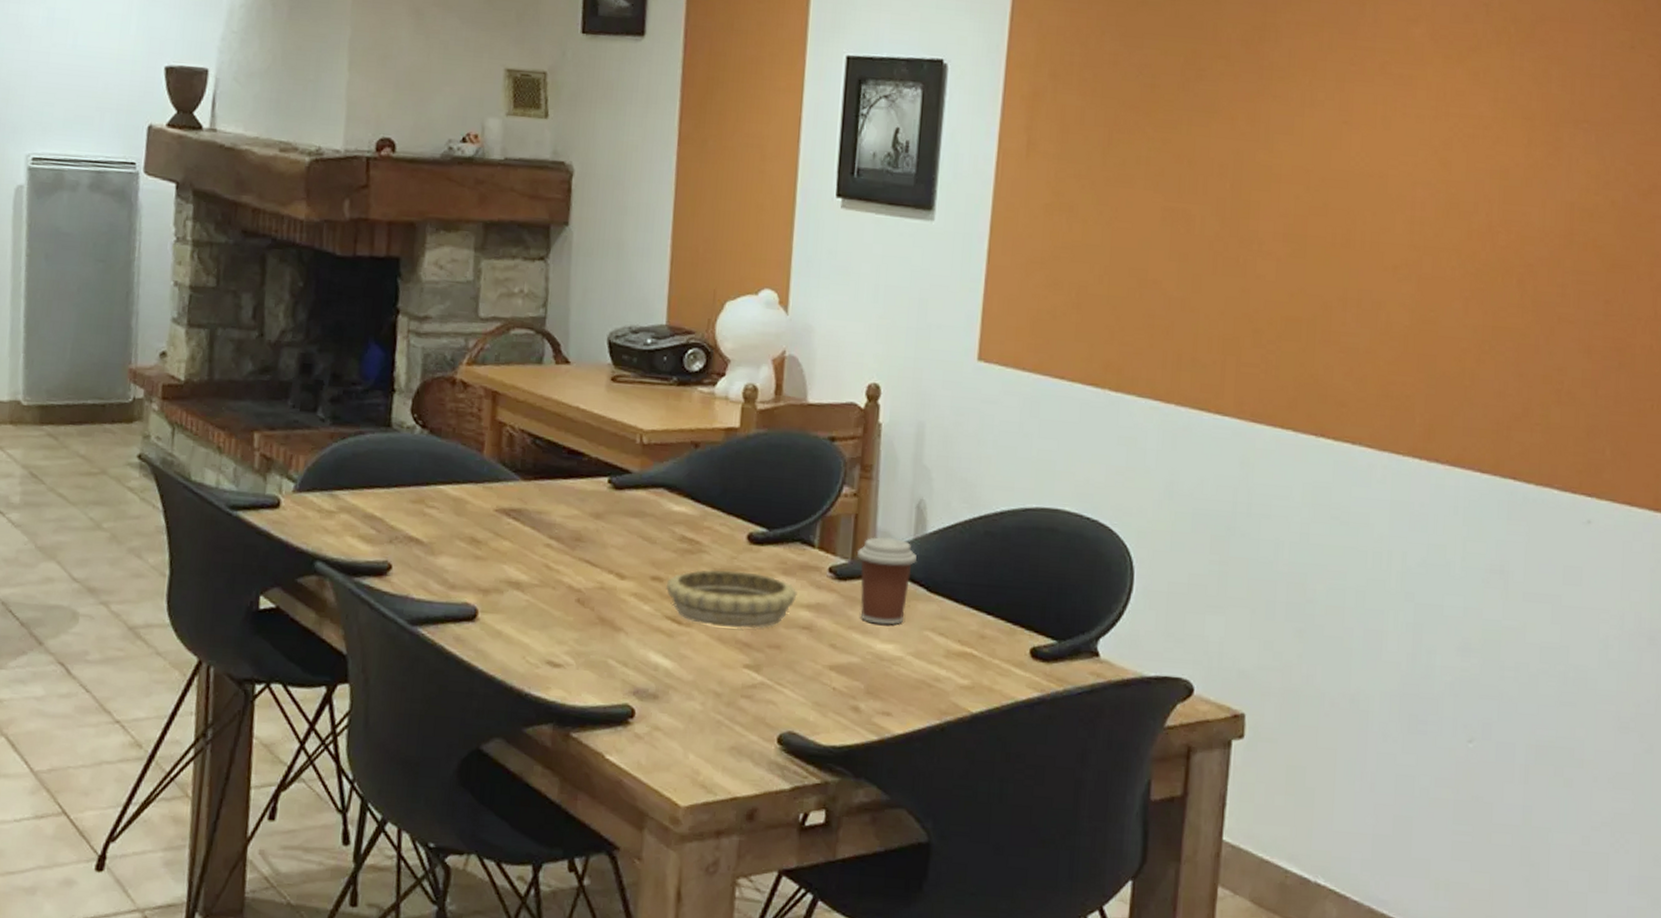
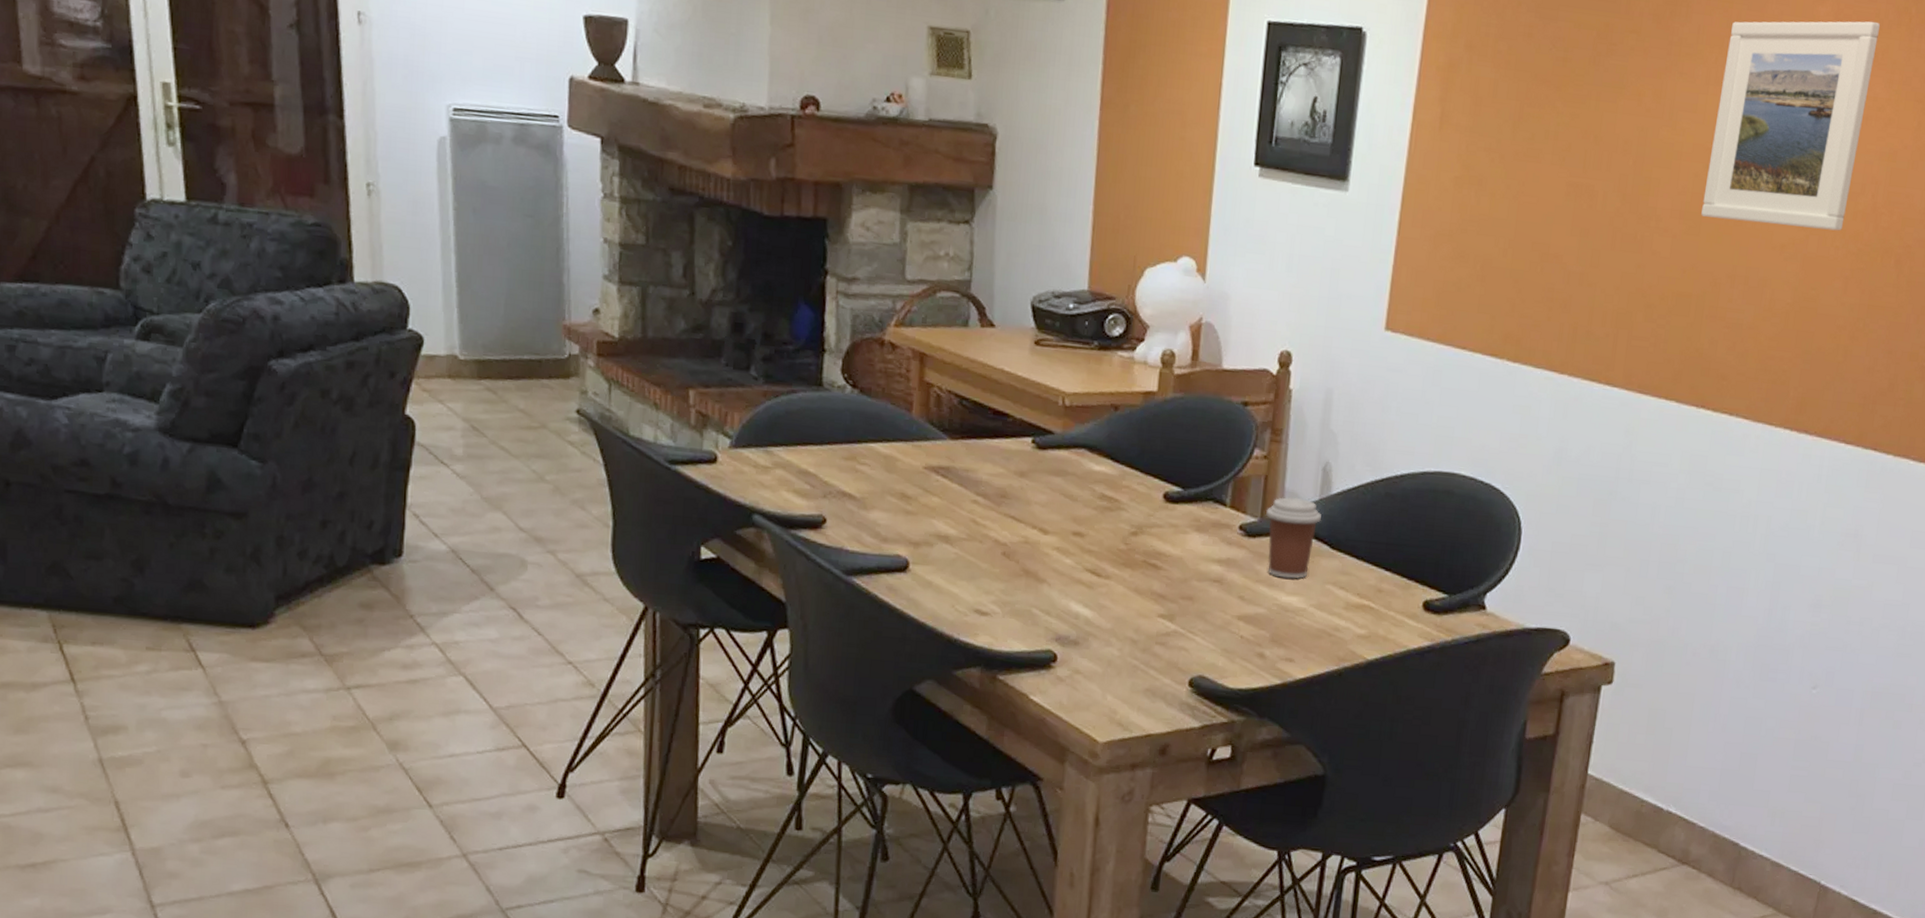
decorative bowl: present [665,569,797,629] -> none [1086,526,1210,582]
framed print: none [1306,41,1478,251] -> present [1701,21,1880,231]

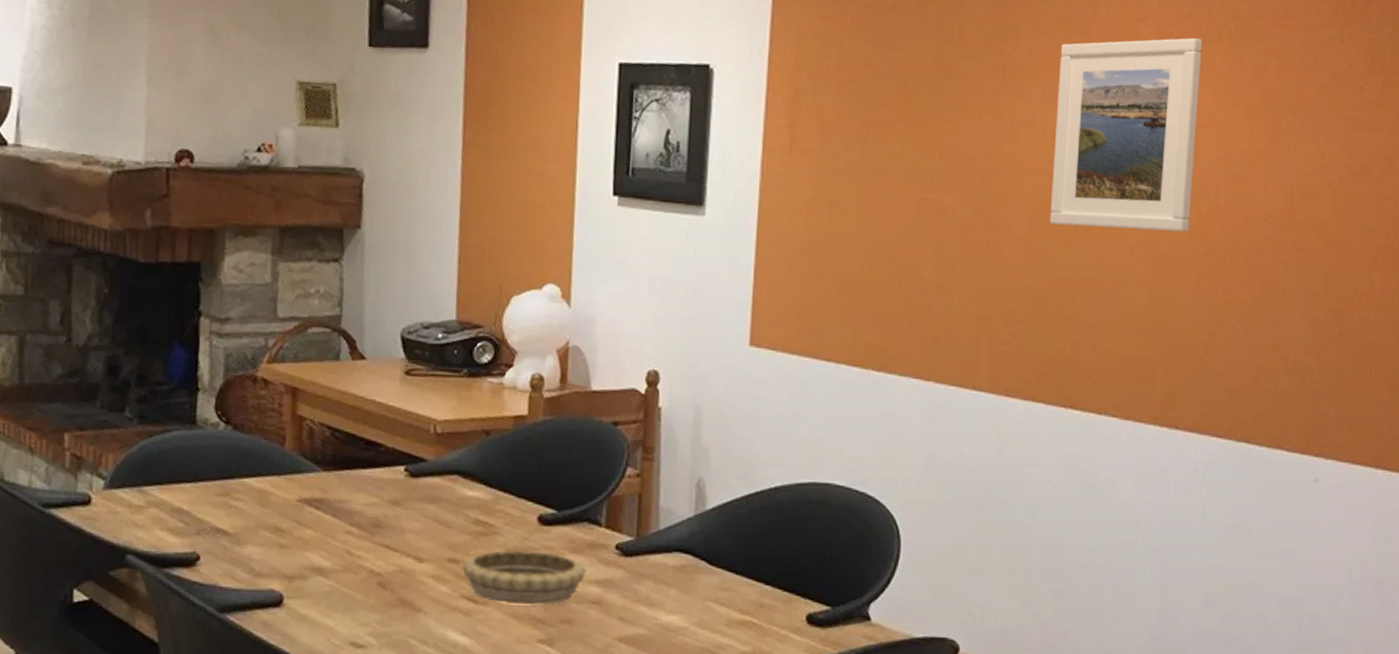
decorative bowl: none [1086,526,1210,582] -> present [462,550,587,606]
coffee cup: present [1266,497,1322,579] -> none [642,515,698,598]

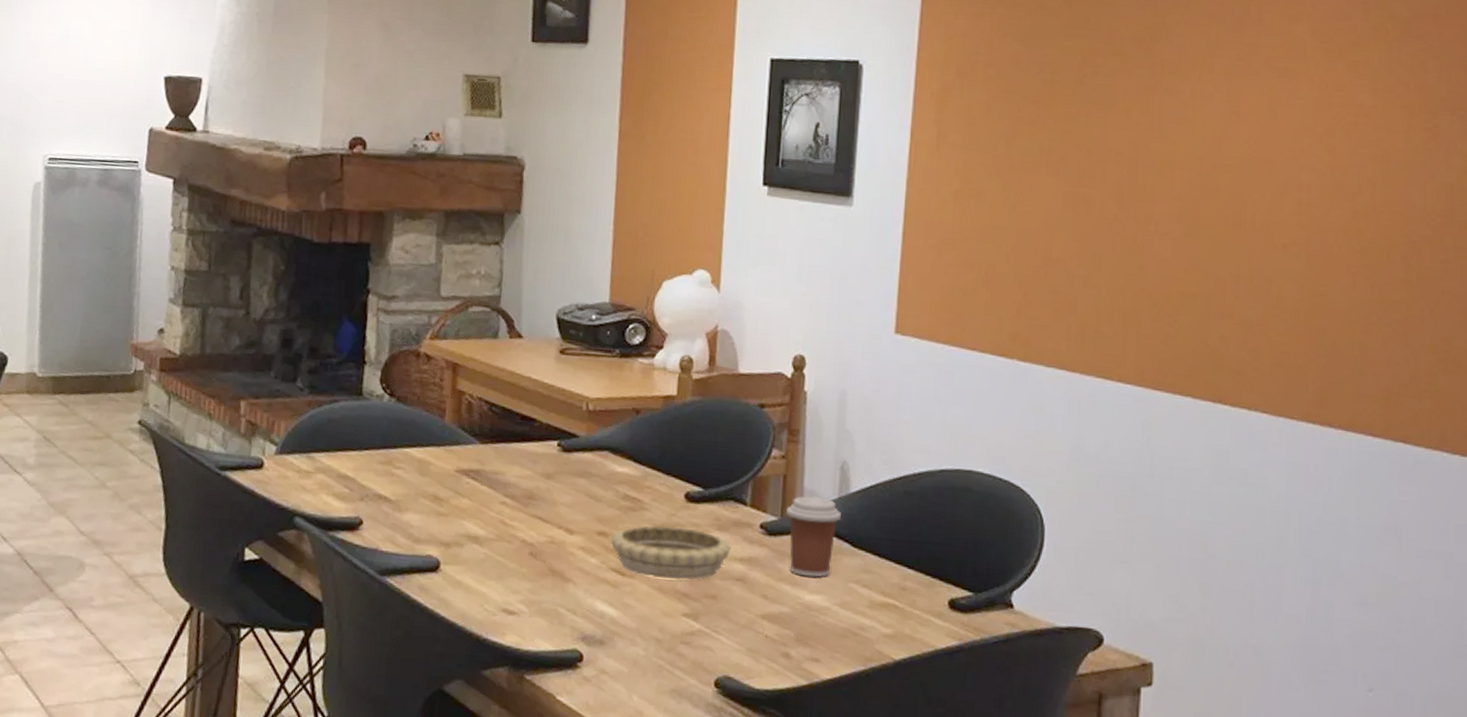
coffee cup: none [642,515,698,598] -> present [786,496,842,578]
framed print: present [1050,37,1202,232] -> none [1199,36,1357,230]

